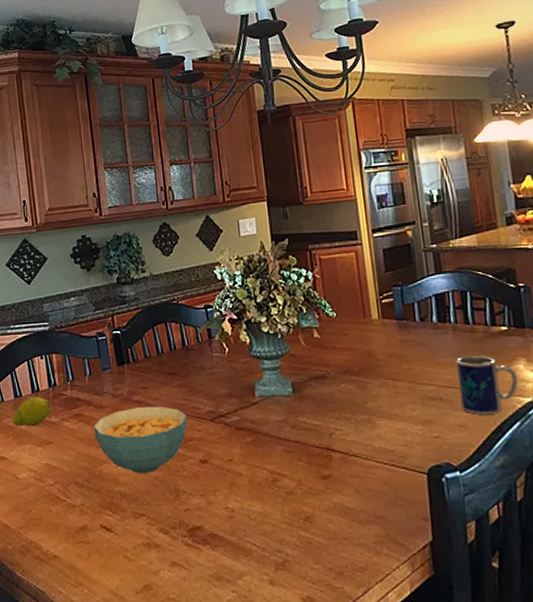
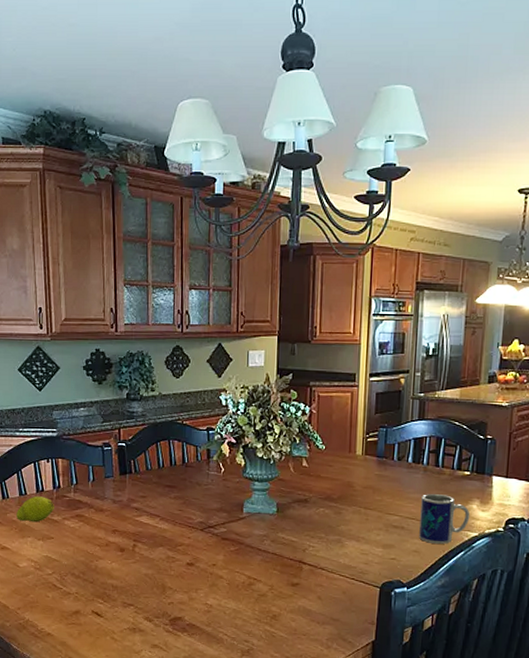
cereal bowl: present [93,407,188,473] -> none [92,513,180,570]

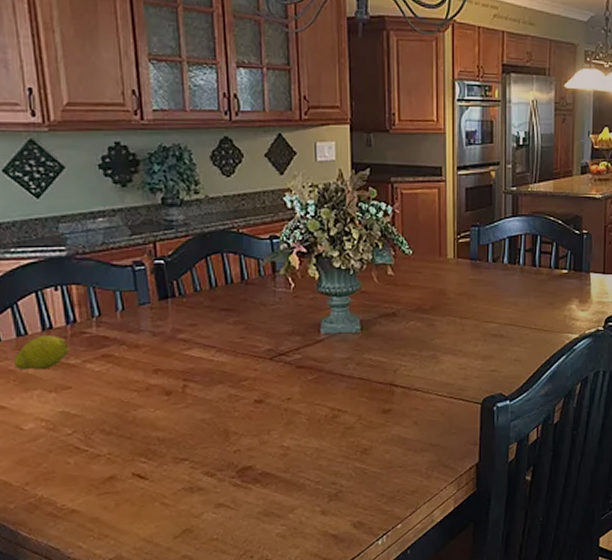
mug: present [419,494,470,544] -> none [519,296,570,350]

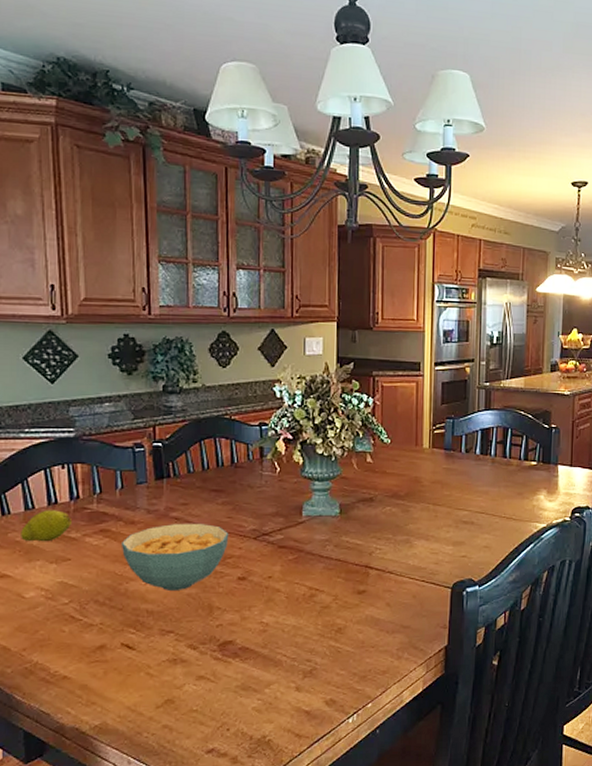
cereal bowl: none [125,345,243,417] -> present [120,524,229,590]

